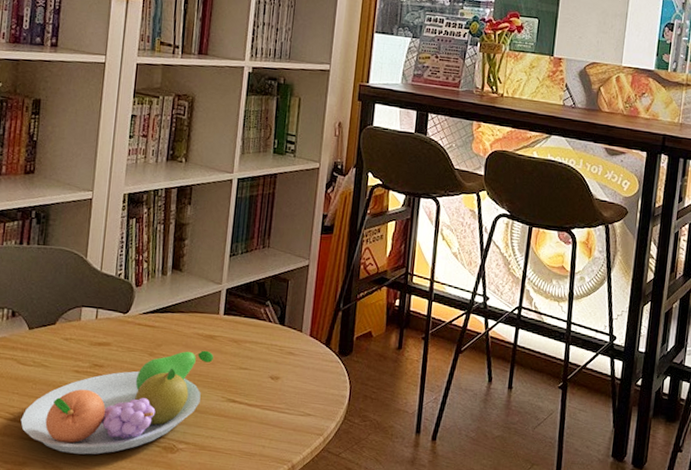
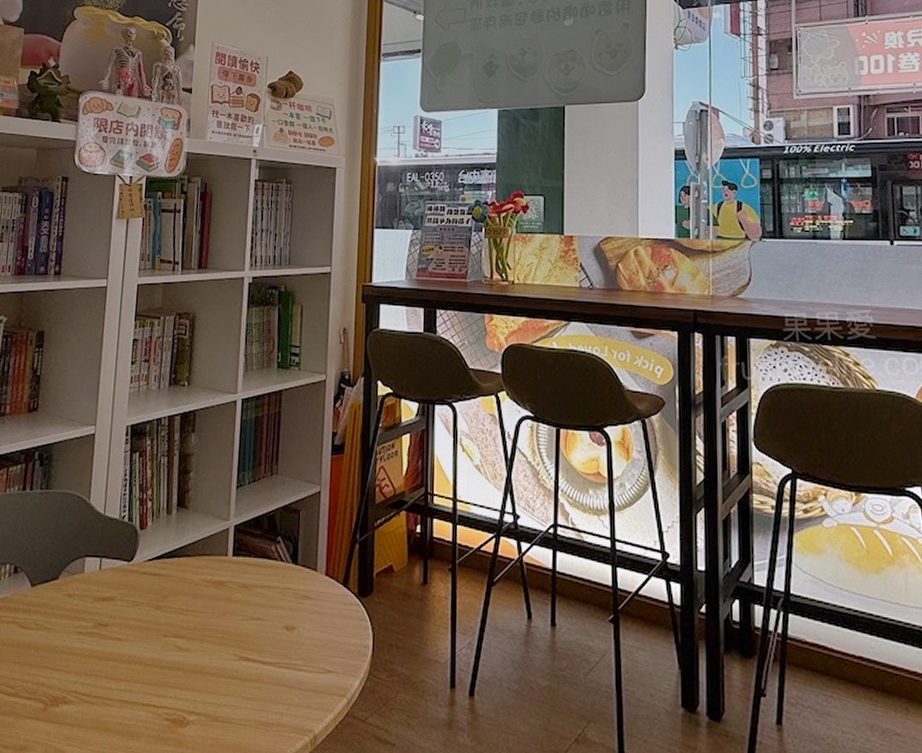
fruit bowl: present [20,350,214,455] -> none [22,599,223,734]

